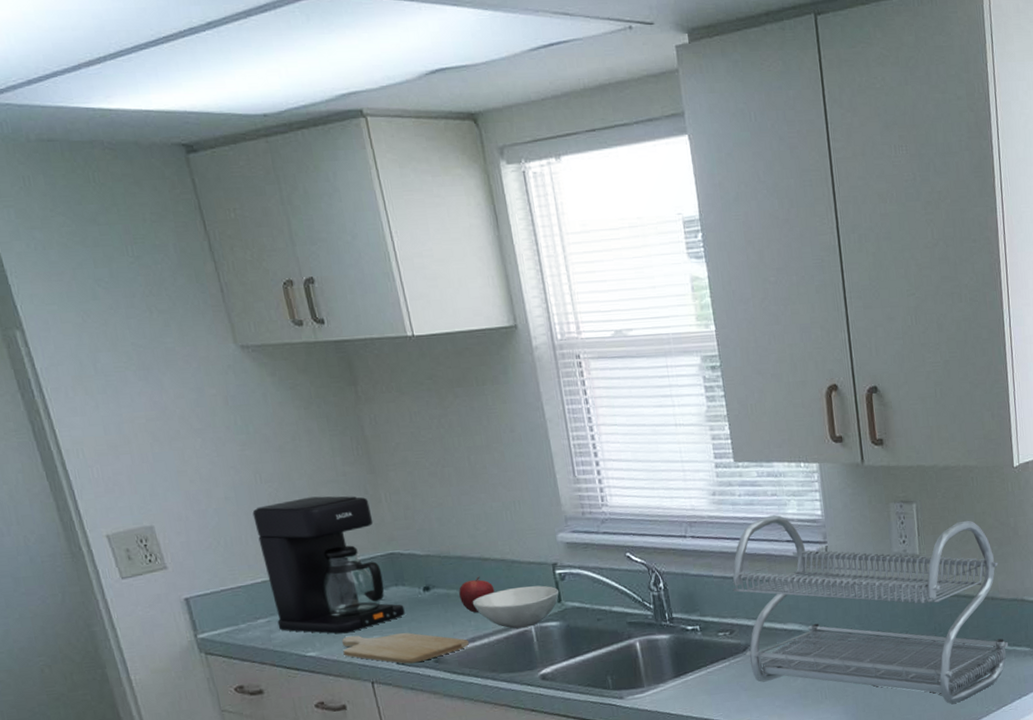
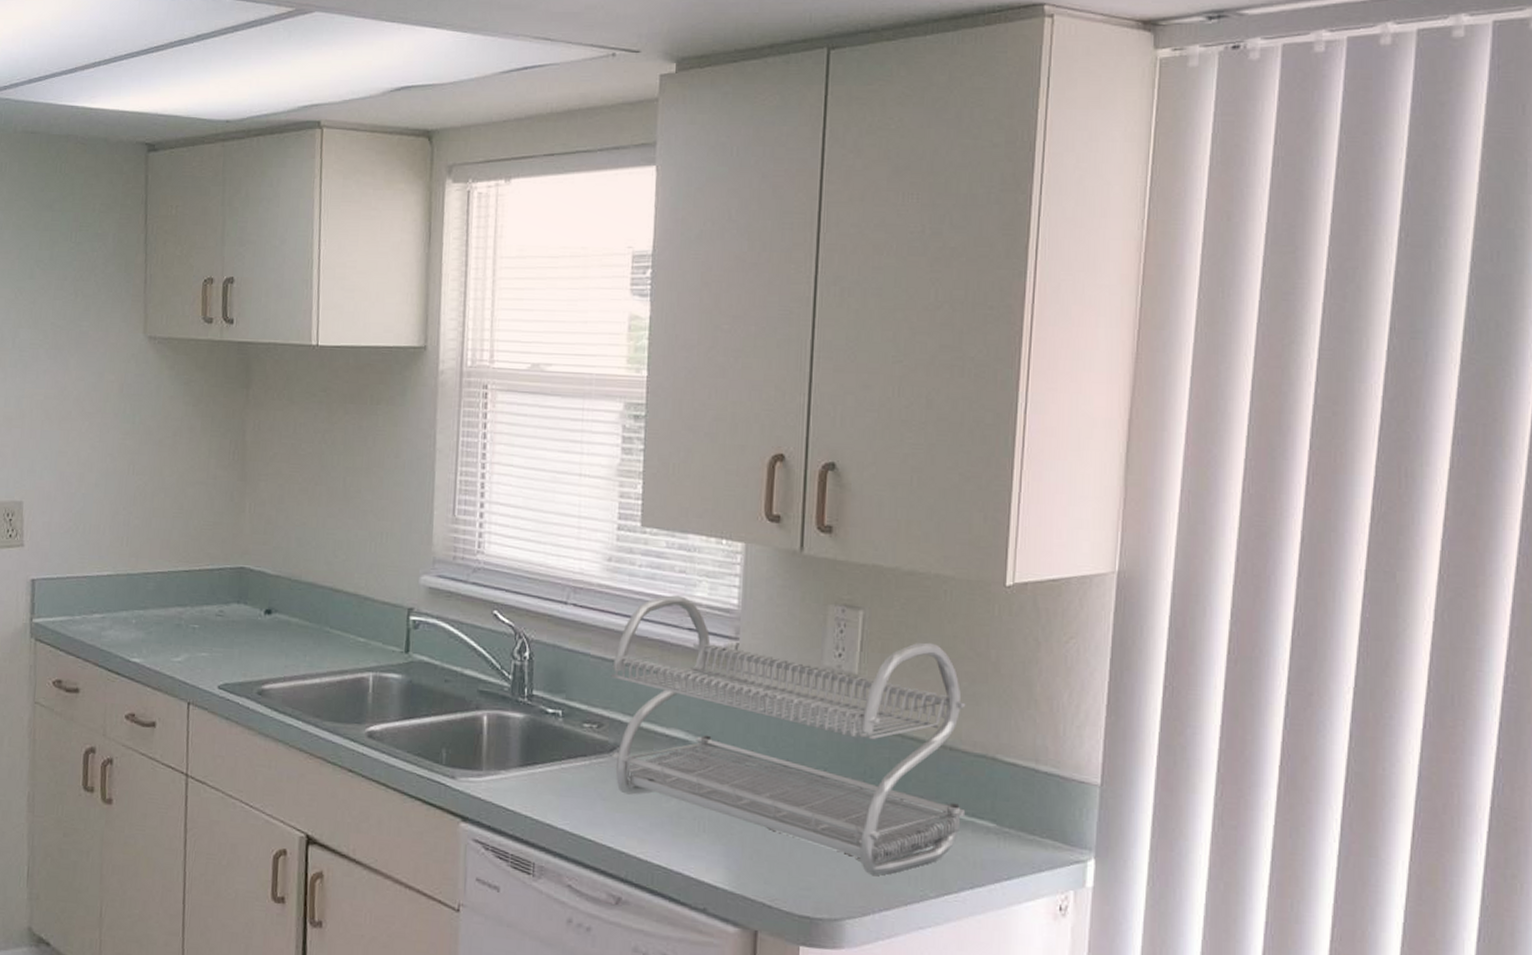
coffee maker: present [252,496,405,634] -> none [111,495,241,645]
chopping board: present [341,632,470,664] -> none [167,648,299,691]
fruit: present [459,576,495,613] -> none [300,608,340,648]
soup bowl: present [472,585,560,629] -> none [312,627,409,675]

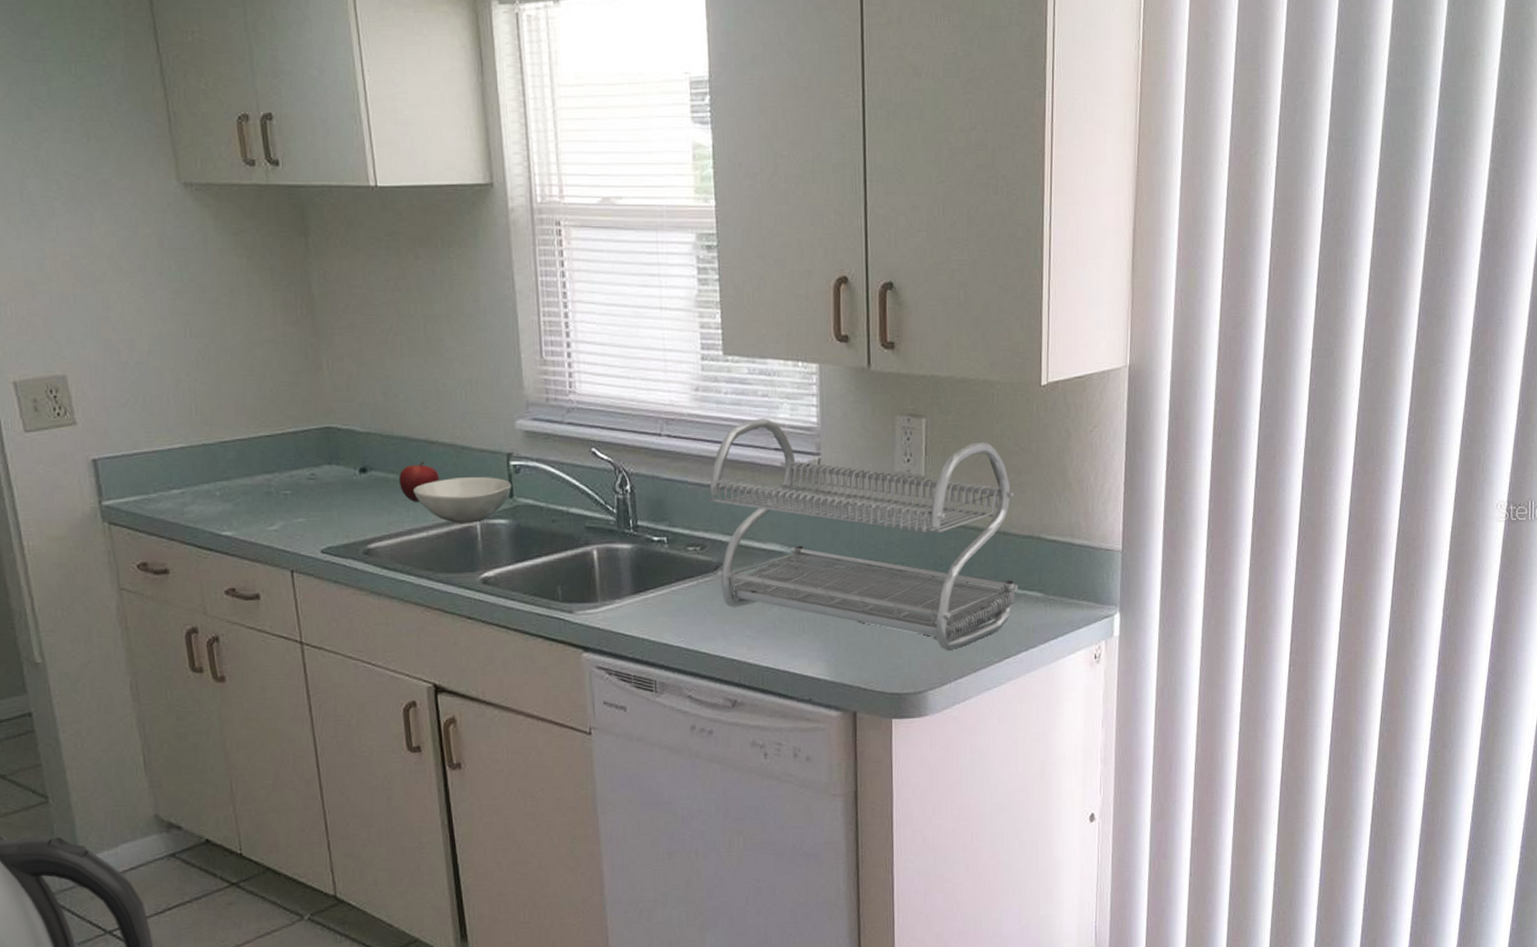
fruit: none [300,608,340,648] -> present [399,461,440,502]
soup bowl: none [312,627,409,675] -> present [412,476,512,523]

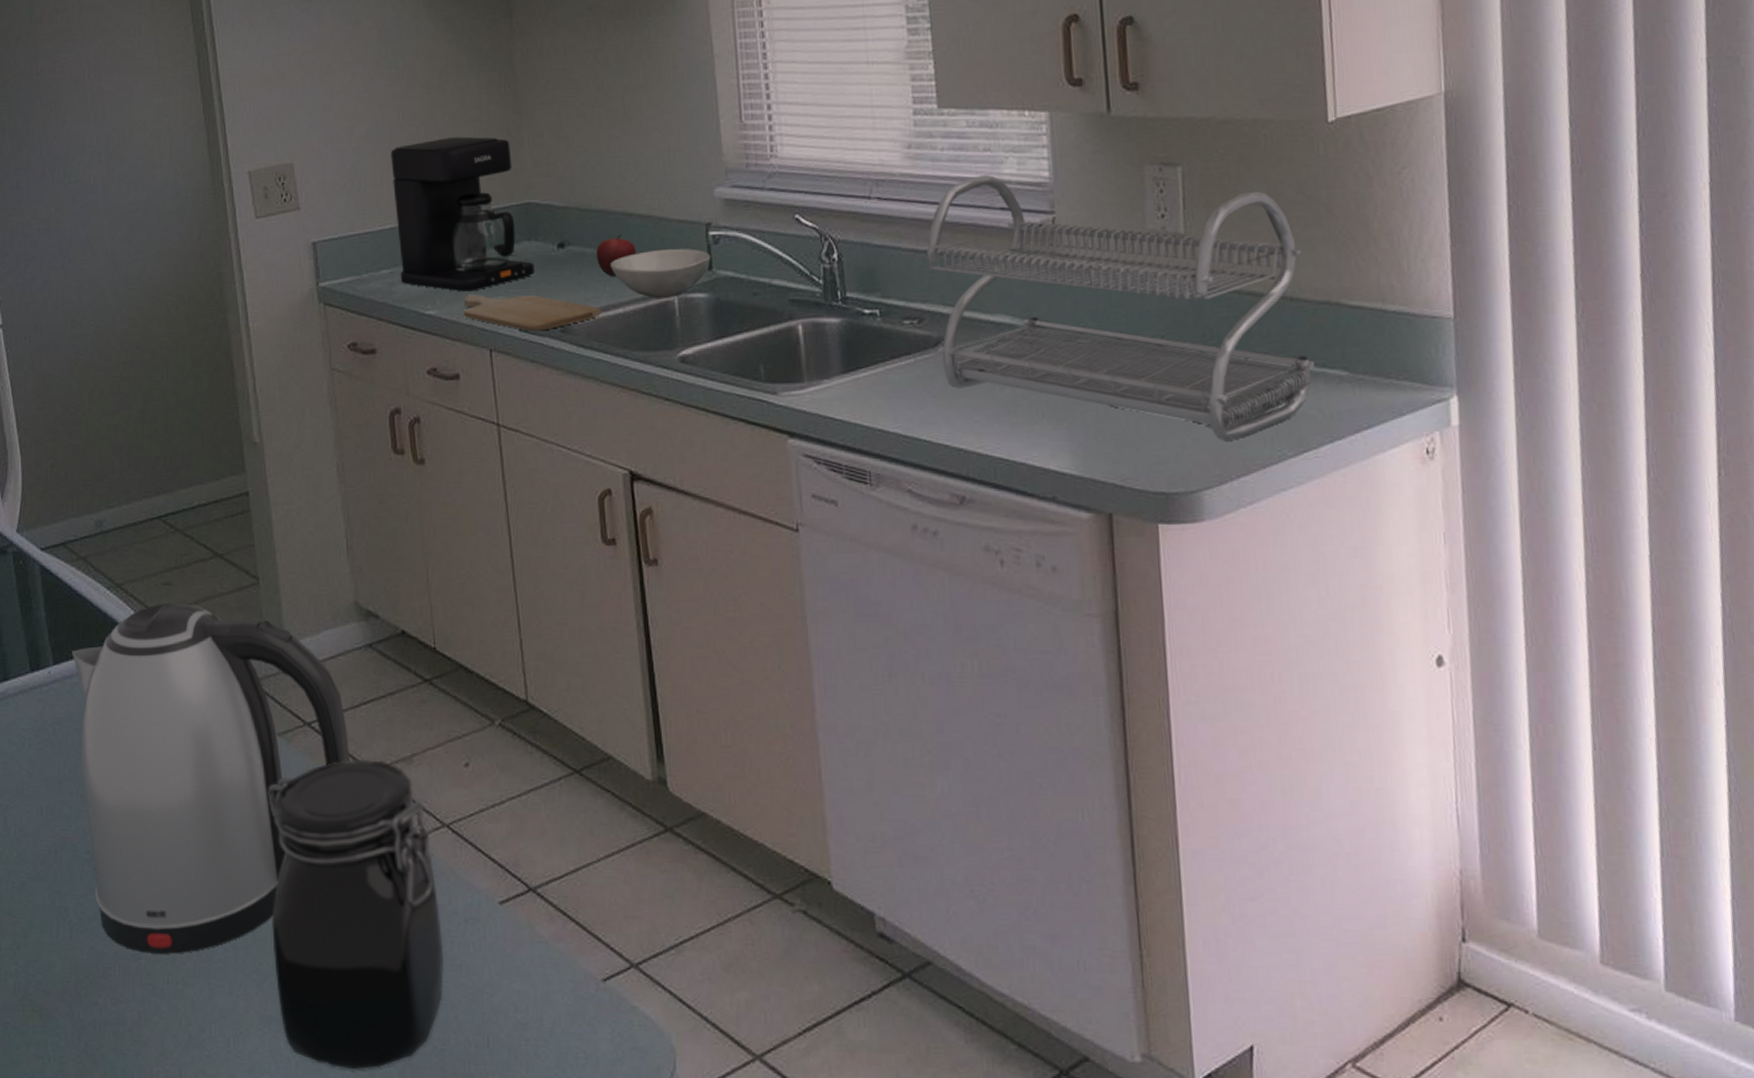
coffee maker: none [177,357,336,514] -> present [390,136,535,292]
chopping board: none [262,516,406,554] -> present [463,294,602,332]

